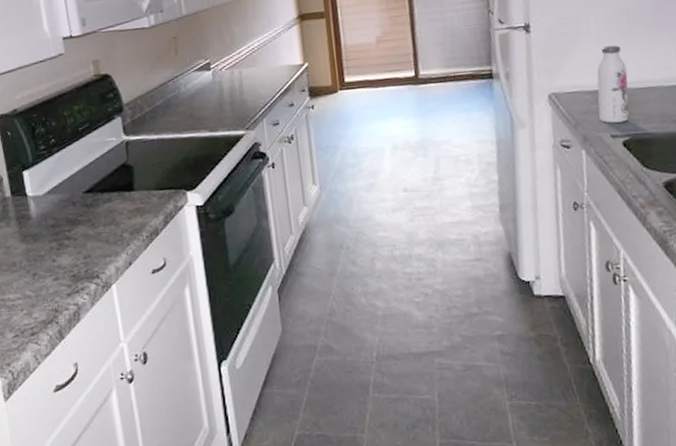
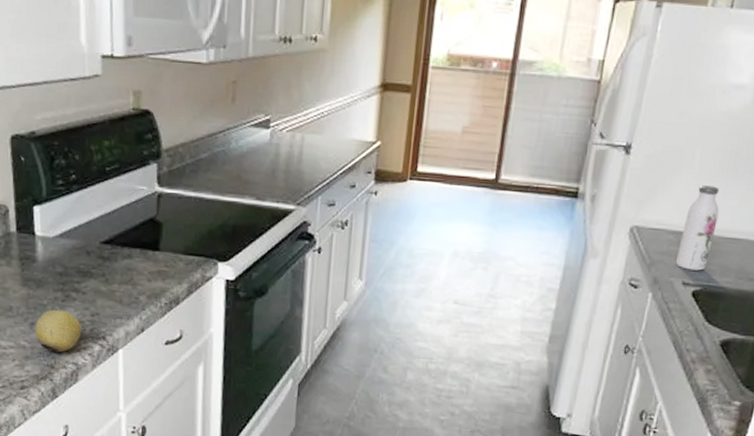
fruit: none [37,257,78,298] -> present [35,309,82,353]

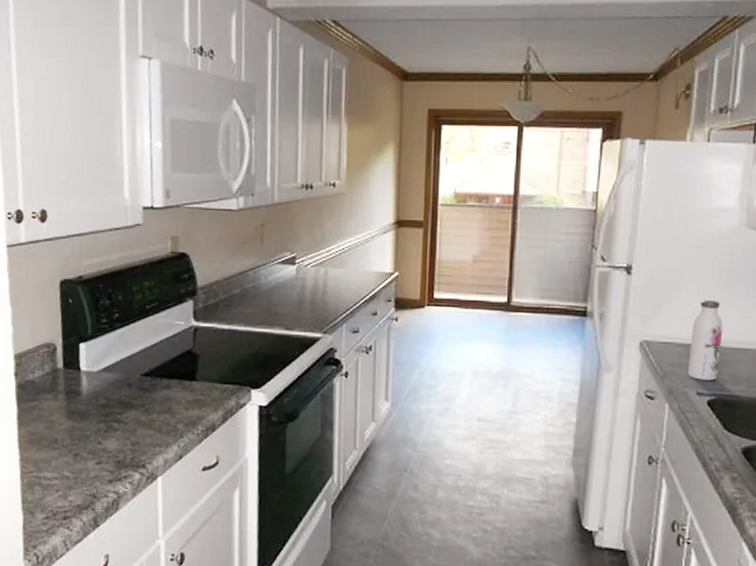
fruit: present [35,309,82,353] -> none [78,440,123,483]

